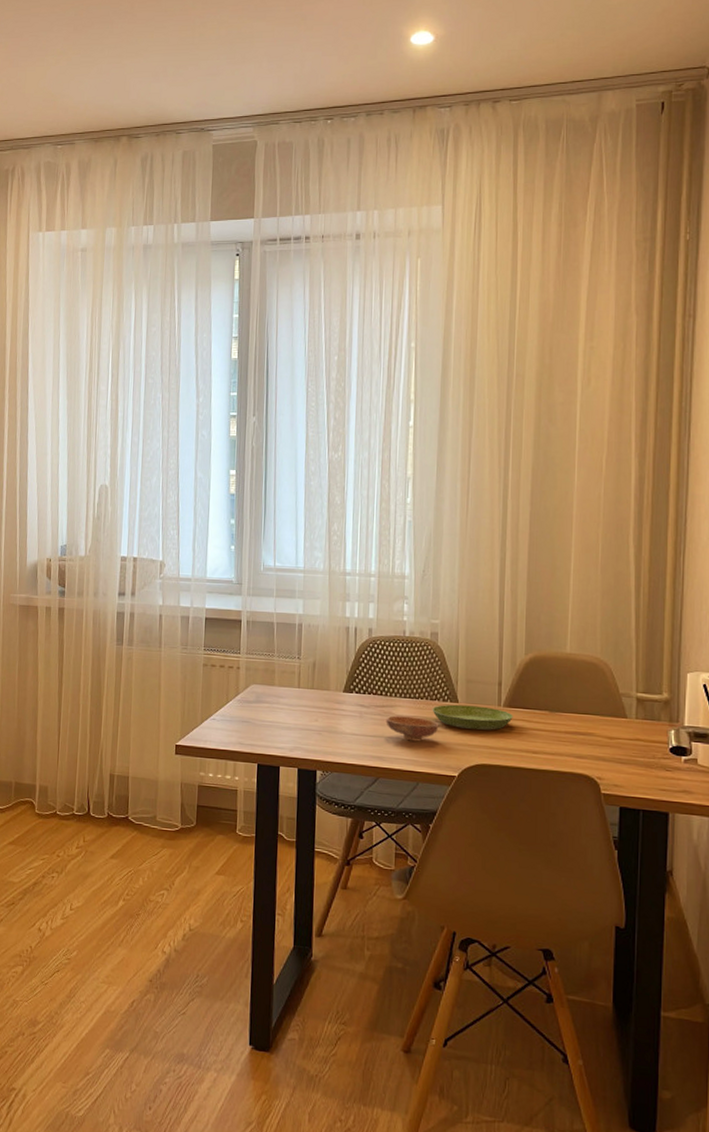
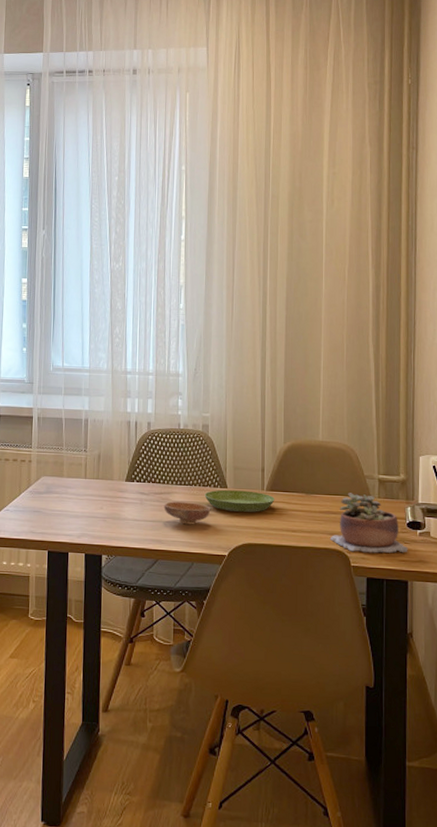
succulent plant: none [578,712,670,781] -> present [330,493,408,553]

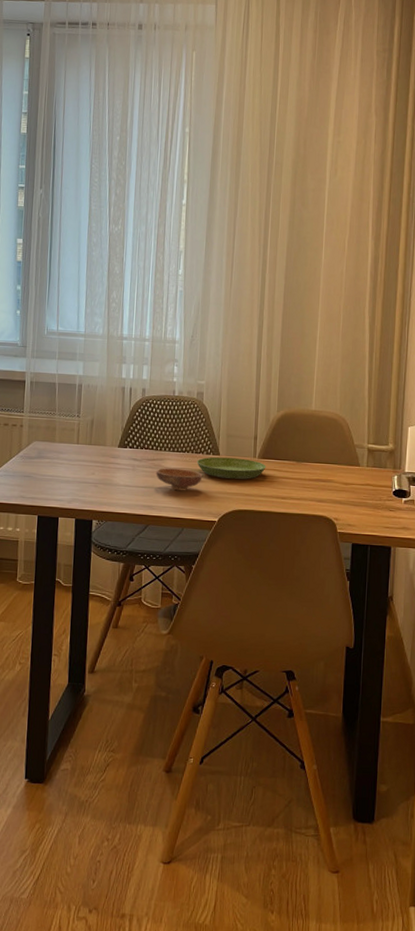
succulent plant: present [330,493,408,553] -> none [319,461,393,520]

